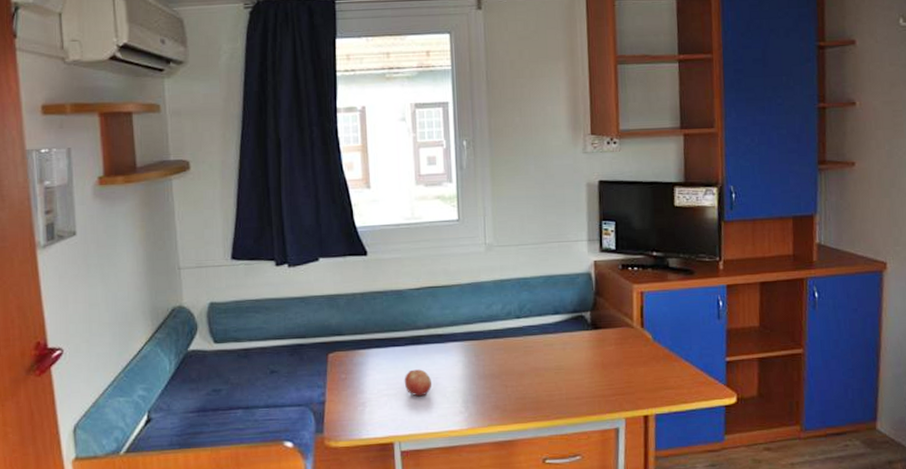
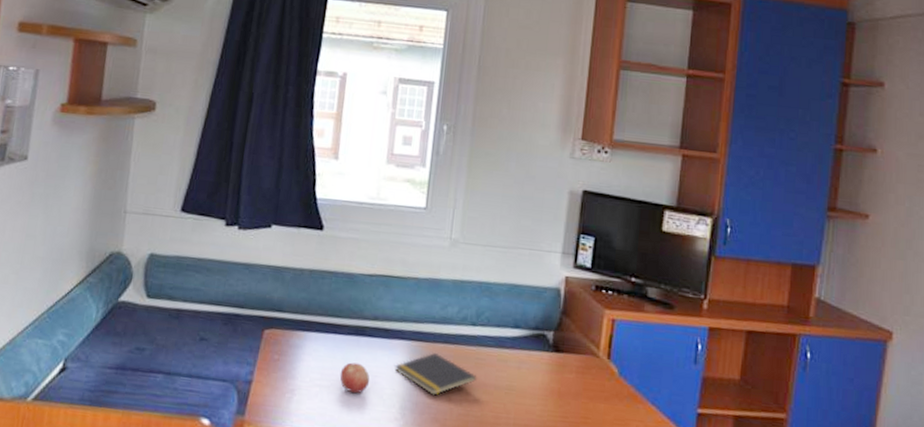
notepad: none [453,348,528,386] -> present [394,353,477,396]

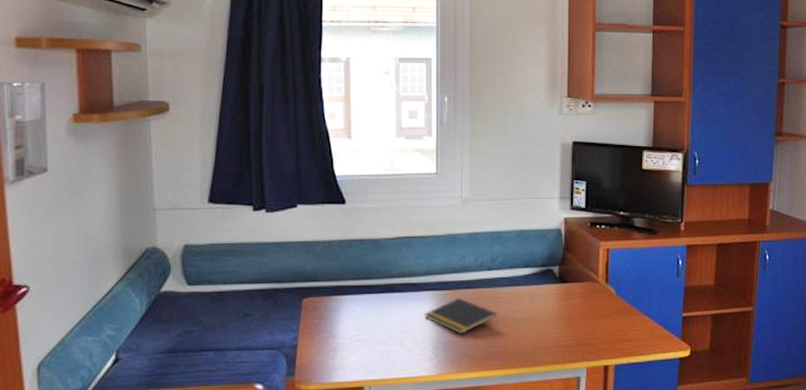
fruit: present [339,362,370,394] -> none [376,316,404,343]

